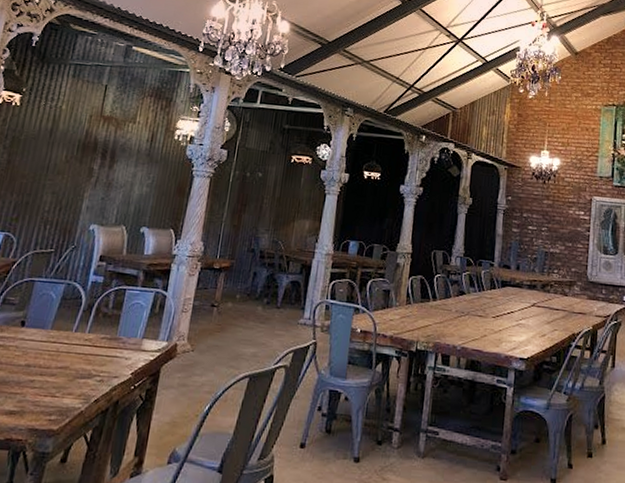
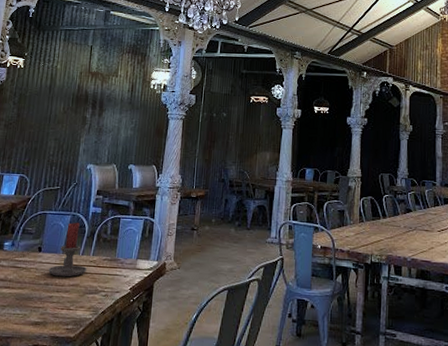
candle holder: none [31,292,80,358] -> present [48,222,87,277]

